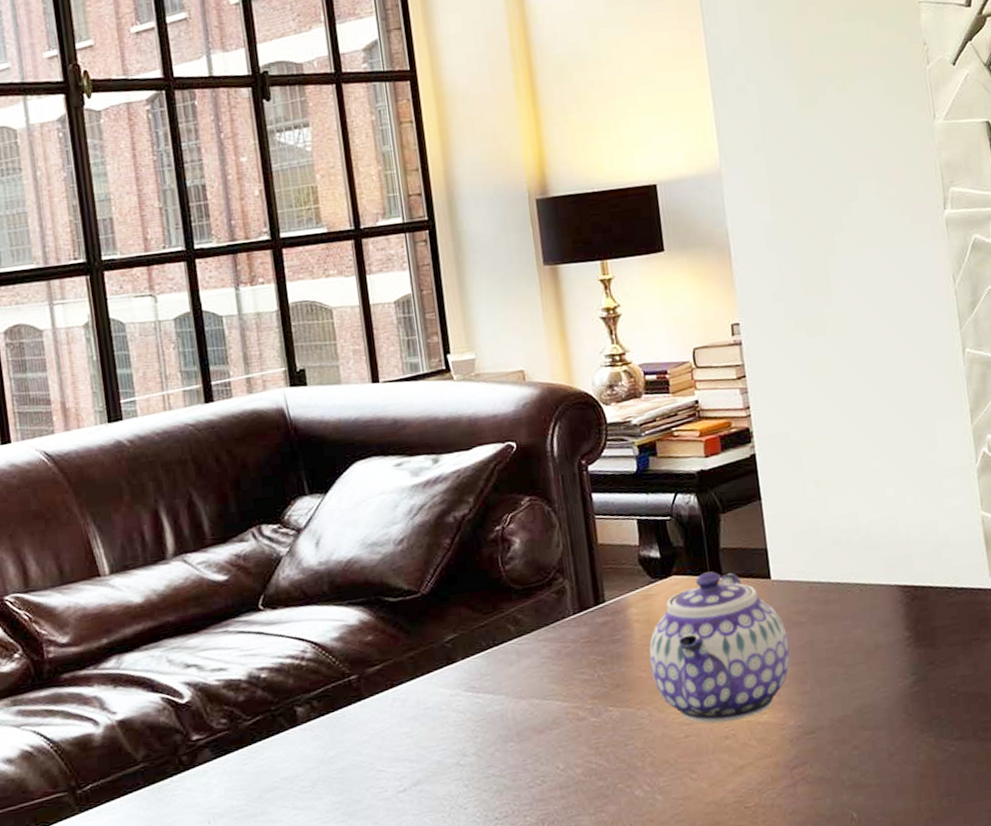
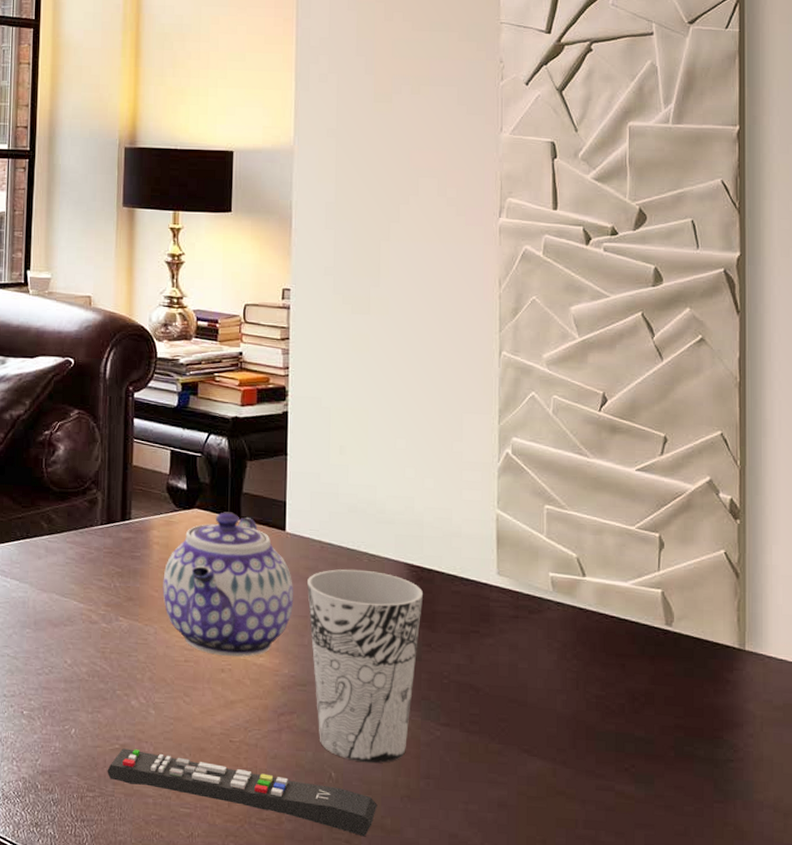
cup: none [801,600,924,797] -> present [307,569,424,763]

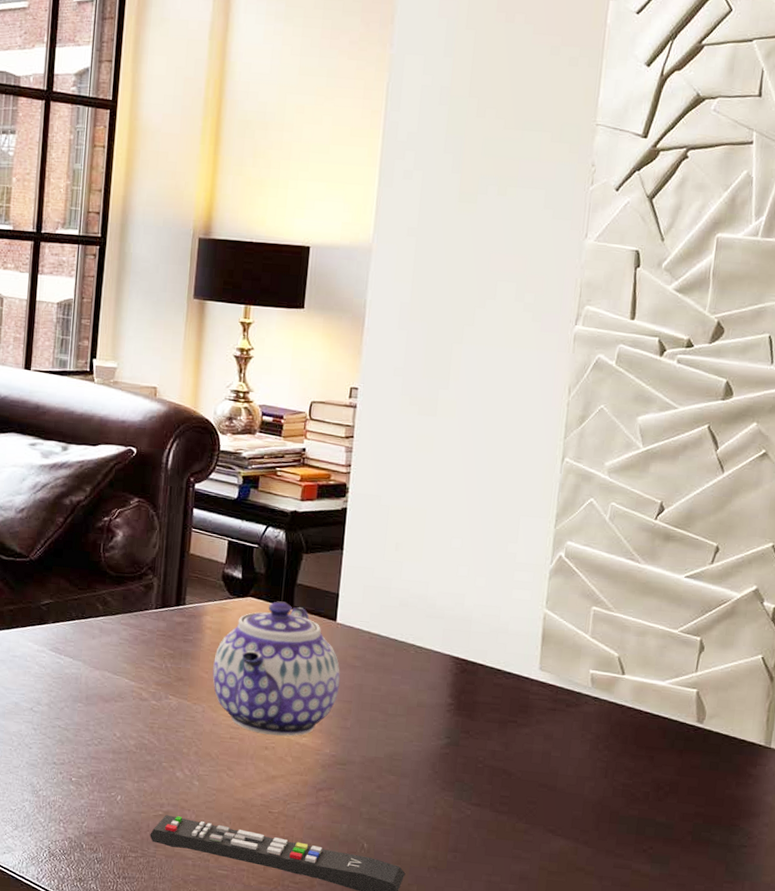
cup: present [307,569,424,763] -> none [353,659,466,837]

